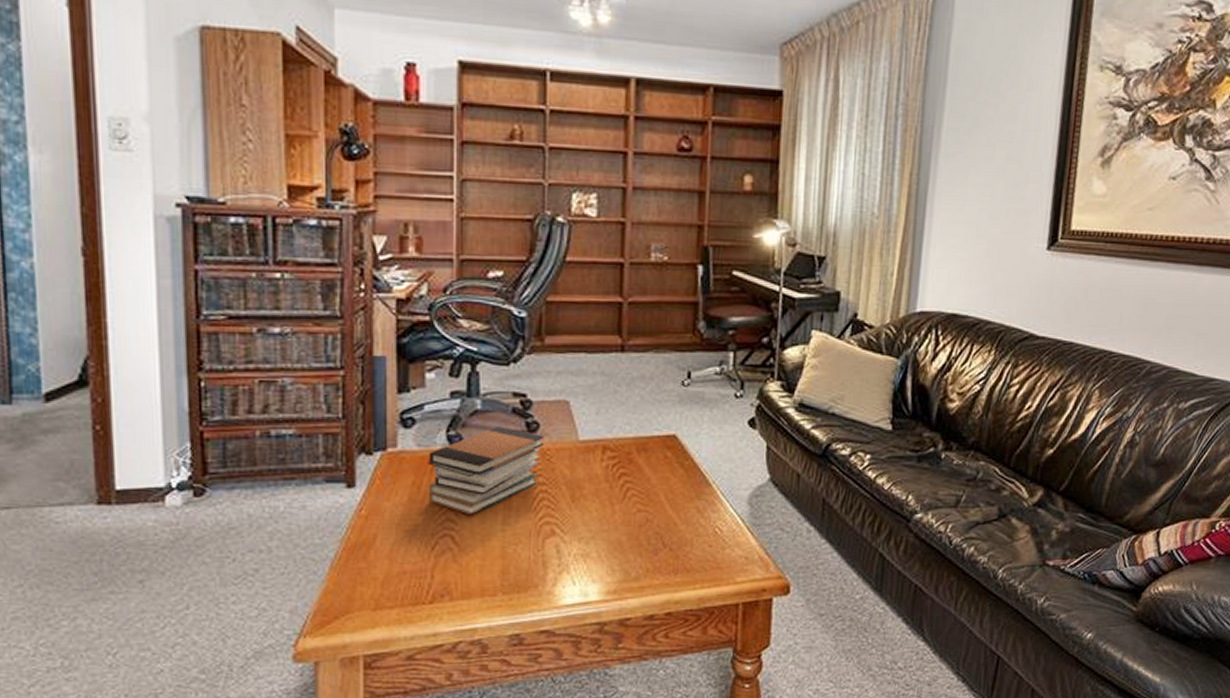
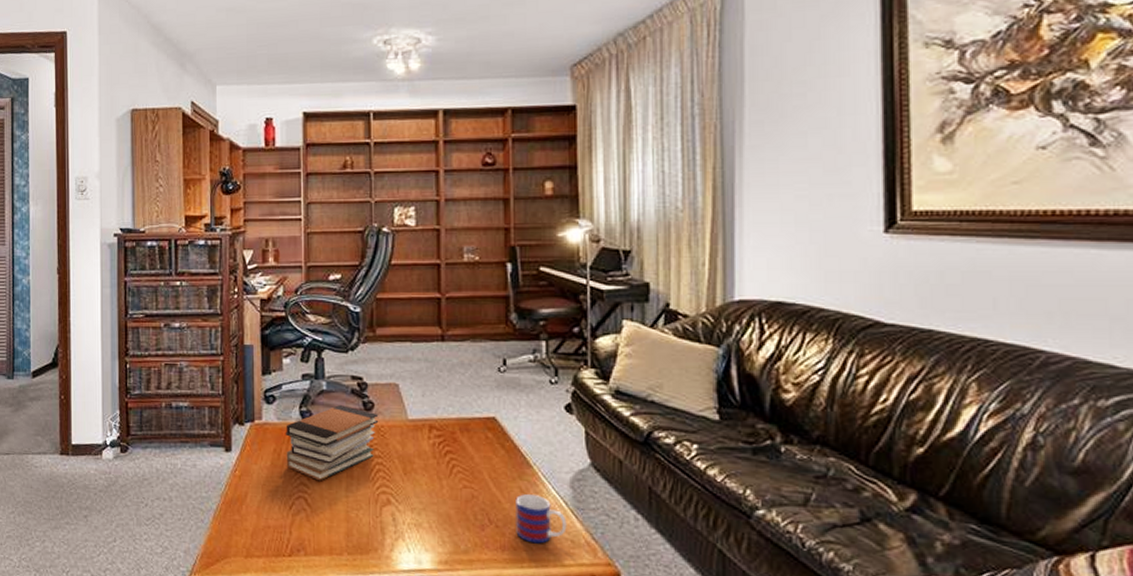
mug: none [690,514,742,564] -> present [516,494,567,544]

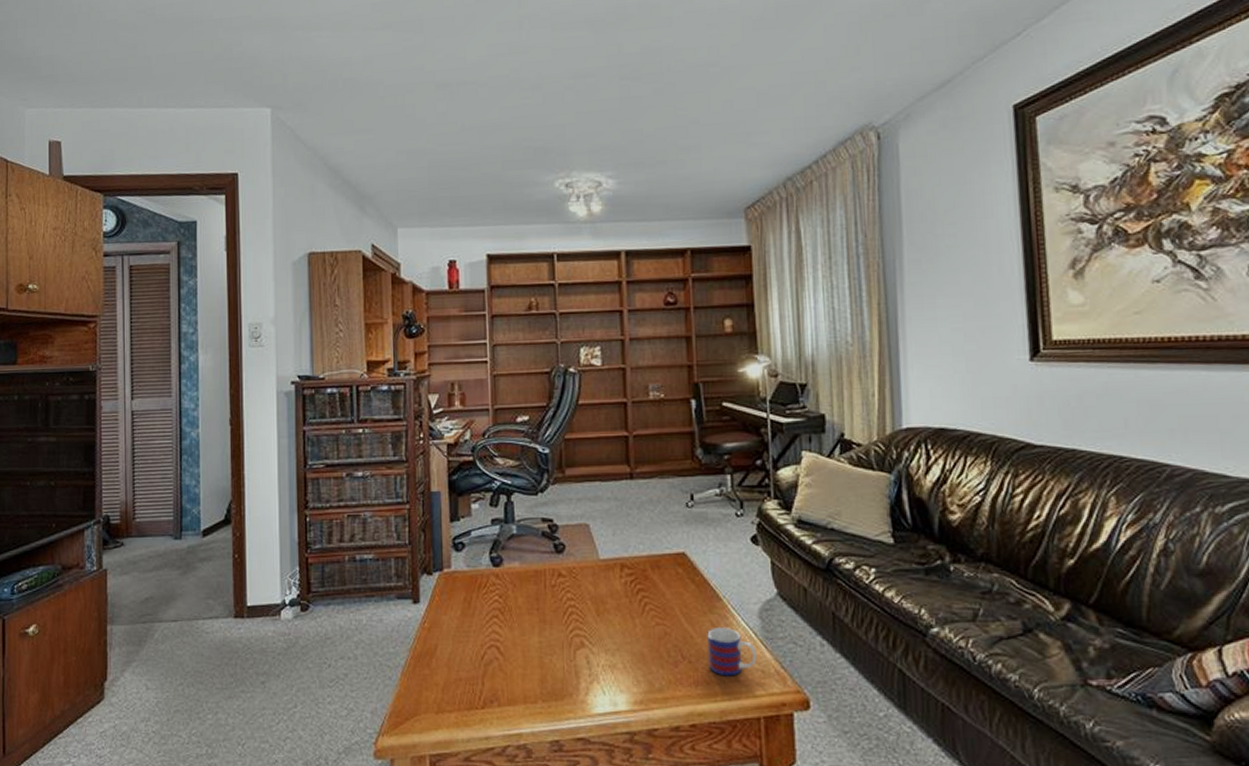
book stack: present [286,405,379,481] -> none [476,549,571,628]

